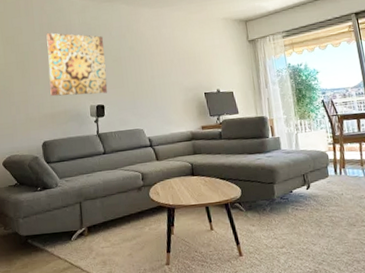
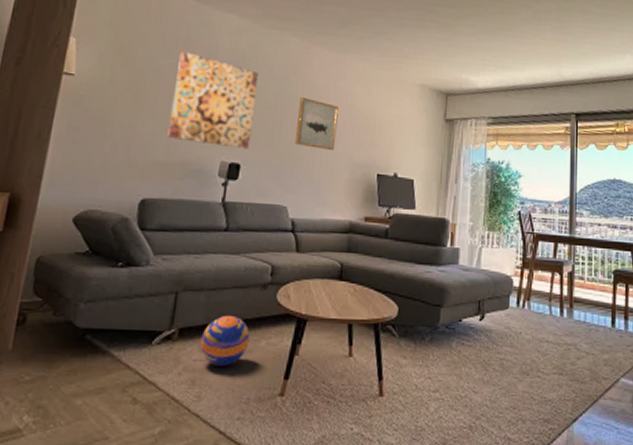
ball: none [103,212,137,249] -> present [200,314,250,366]
wall art: none [136,47,169,84] -> present [294,96,339,151]

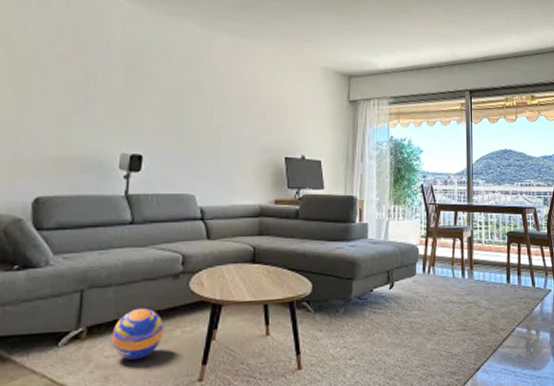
wall art: present [167,51,259,149] -> none [59,40,157,140]
wall art: present [294,96,339,151] -> none [198,83,242,137]

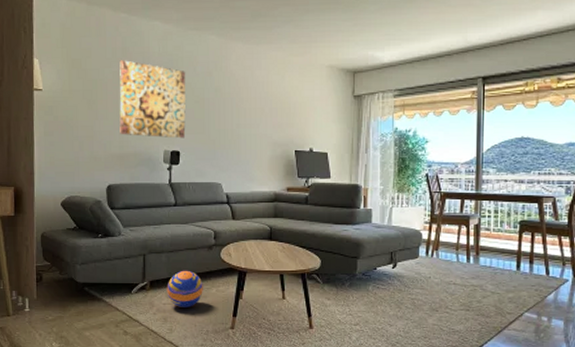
wall art: none [59,40,157,140] -> present [119,60,186,139]

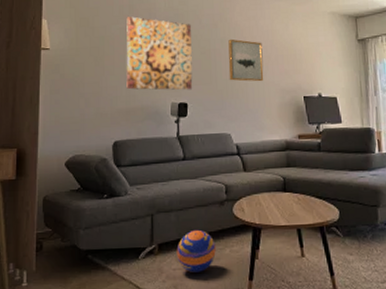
wall art: none [222,88,257,134] -> present [228,39,264,82]

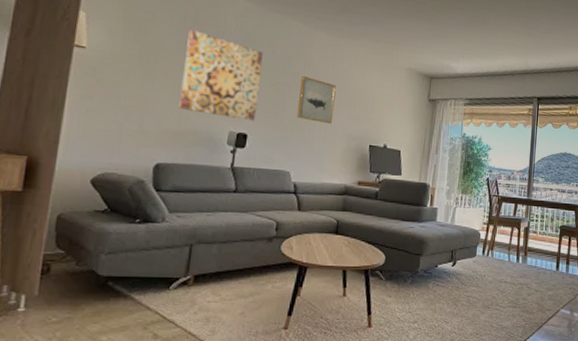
ball: present [176,229,216,273] -> none [213,263,258,306]

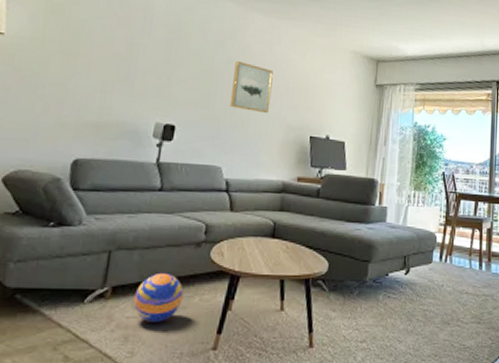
wall art: present [179,29,264,121] -> none [101,13,195,111]
ball: none [213,263,258,306] -> present [133,272,184,322]

